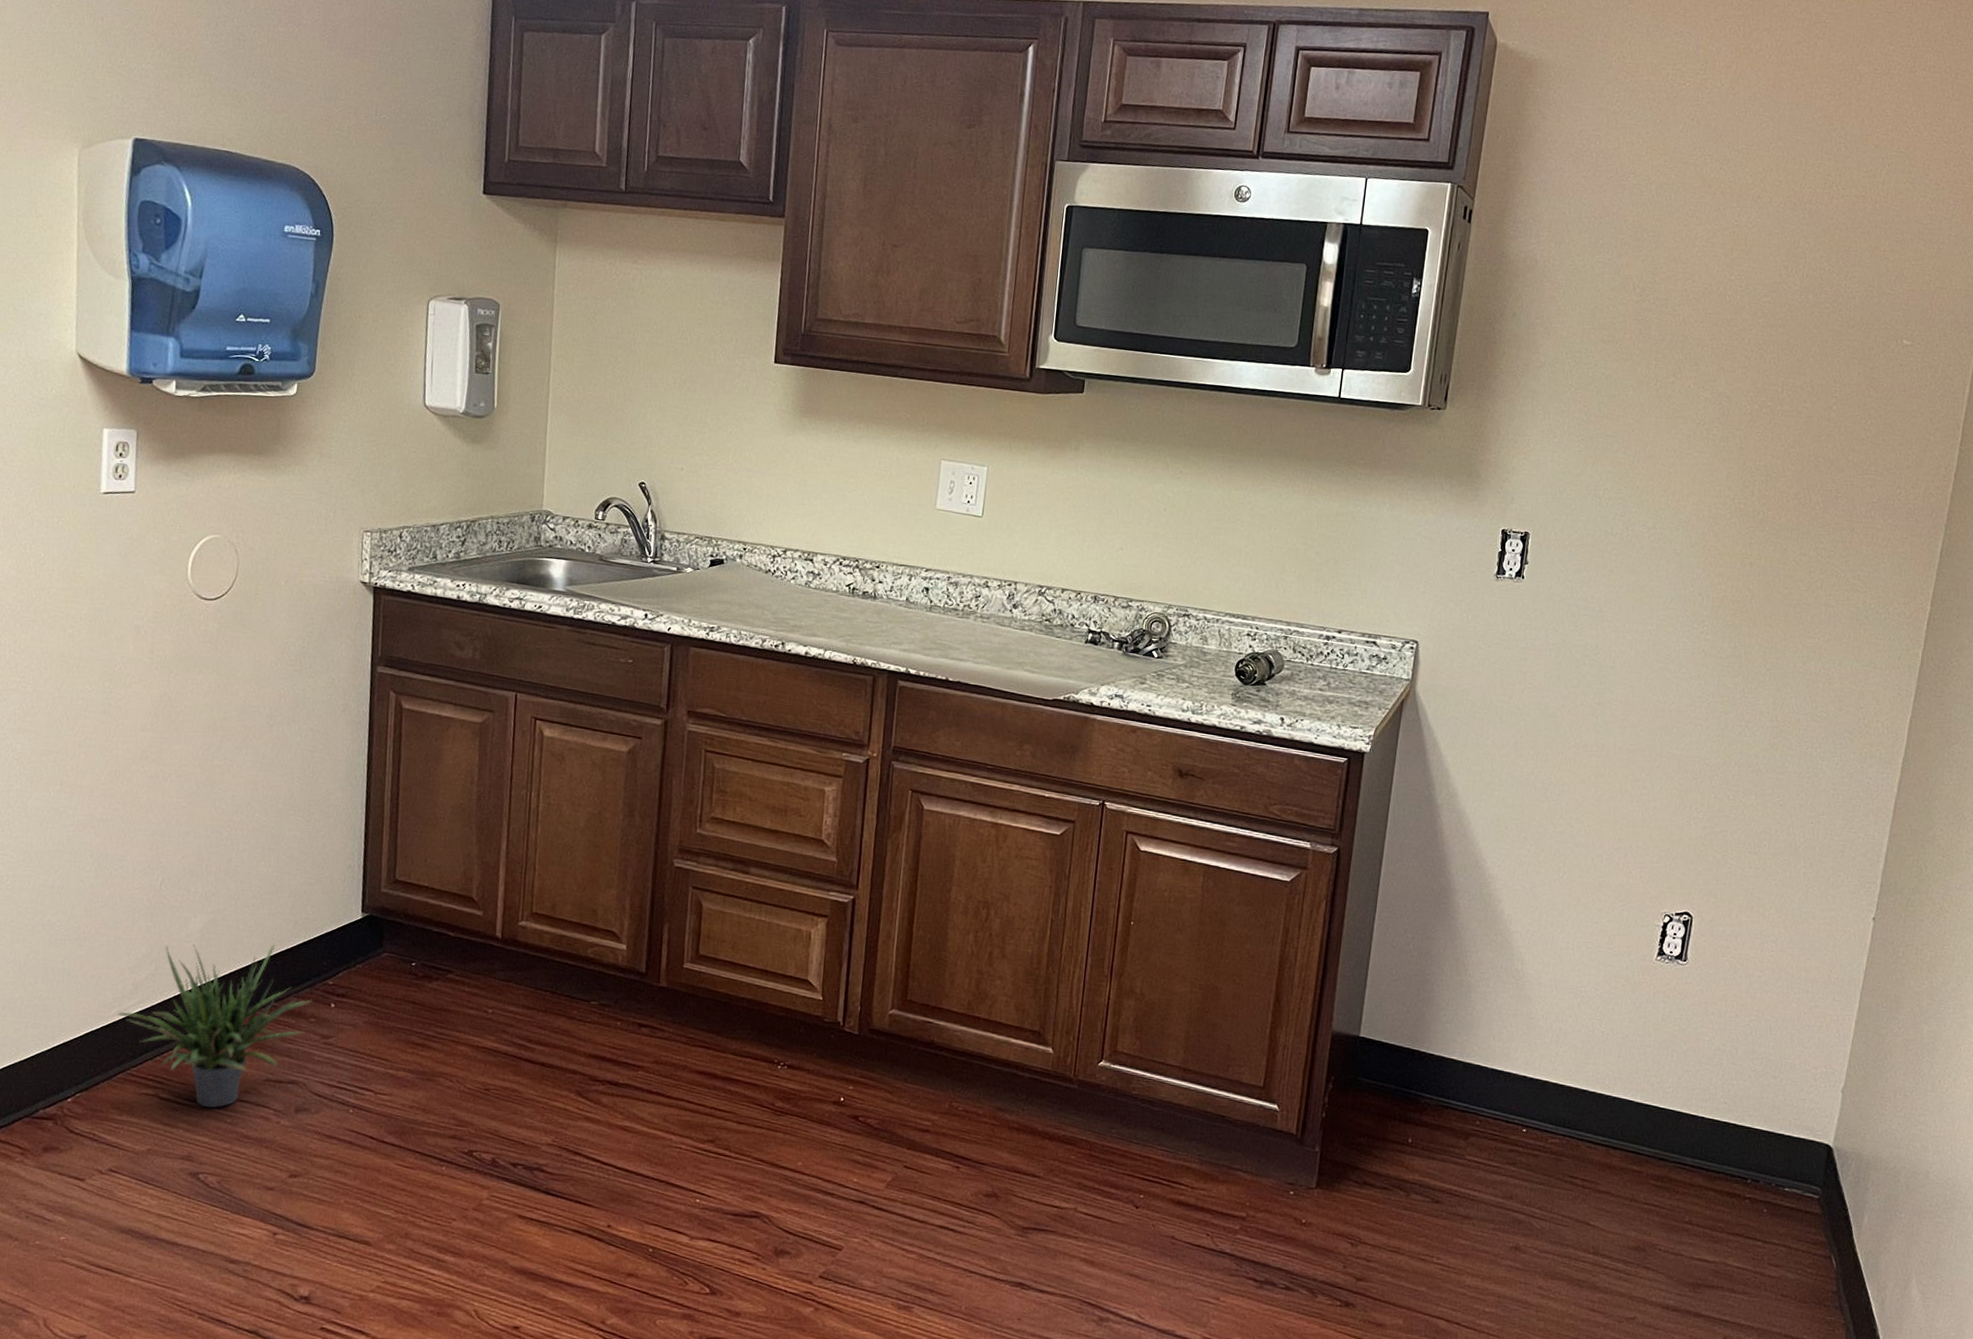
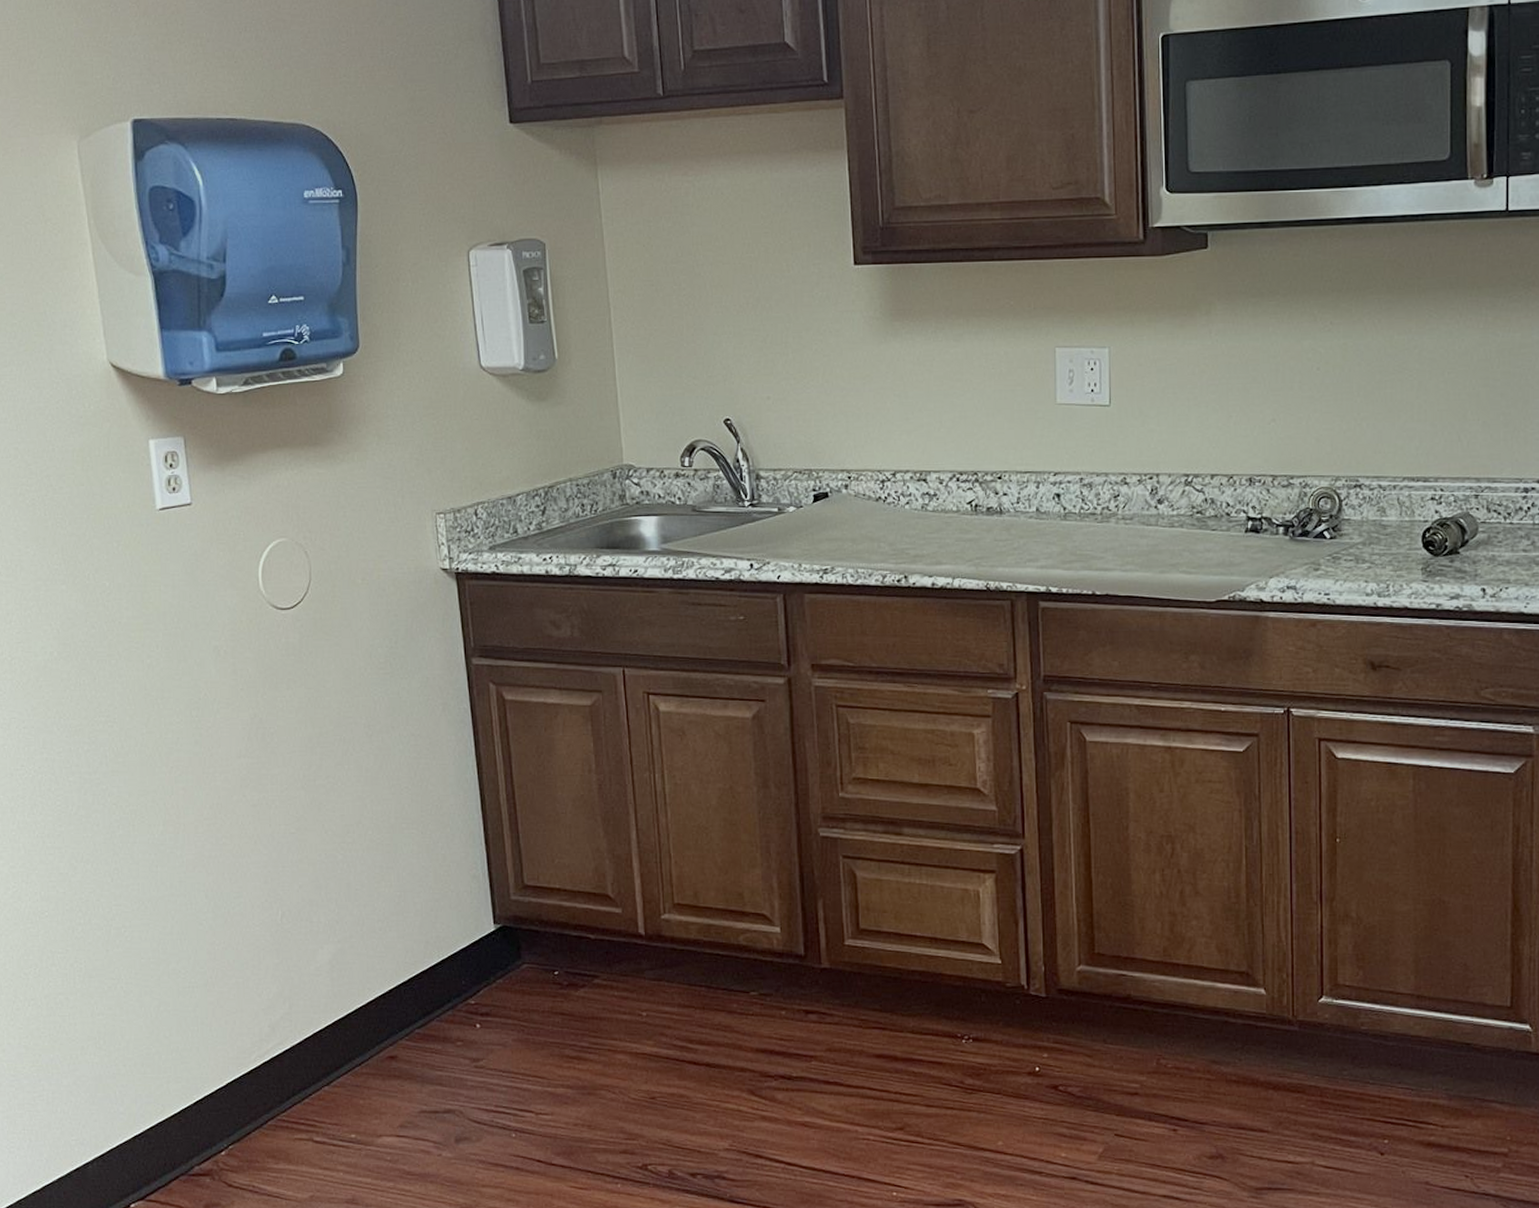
potted plant: present [117,944,312,1108] -> none [258,968,456,1147]

